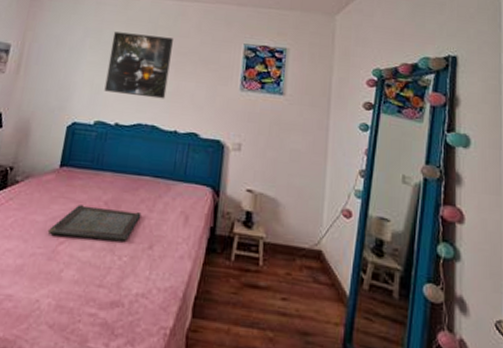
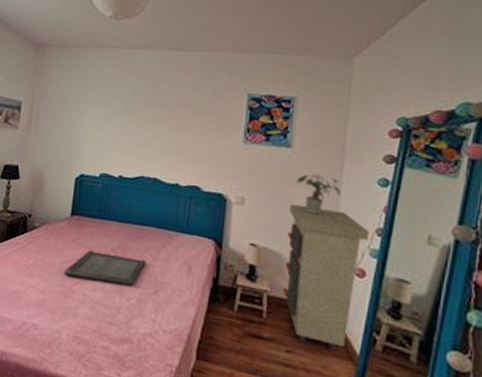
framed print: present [104,31,173,99] -> none [108,86,173,152]
cabinet: none [277,148,354,294] -> present [282,203,370,351]
potted plant: none [289,120,328,158] -> present [296,174,341,214]

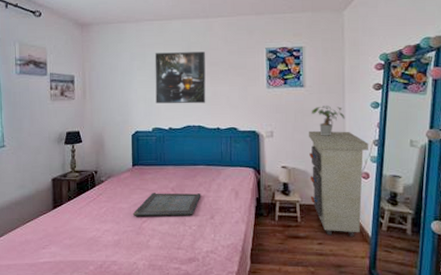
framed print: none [108,86,173,152] -> present [154,52,206,104]

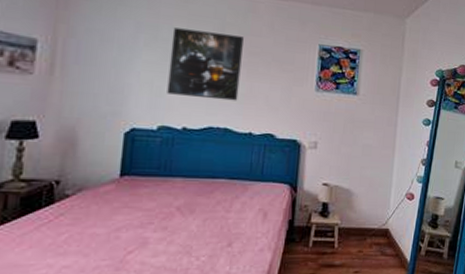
serving tray: present [132,193,201,217] -> none [112,213,218,246]
cabinet: present [309,130,369,237] -> none [351,144,417,263]
potted plant: present [311,106,345,136] -> none [361,118,397,152]

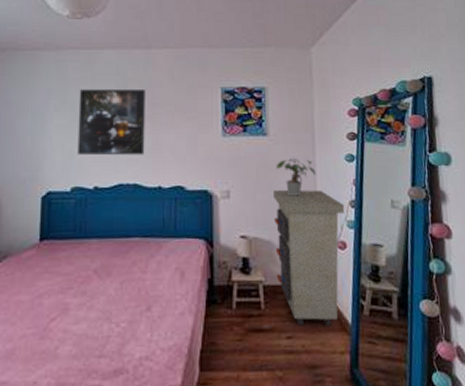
cabinet: none [351,144,417,263] -> present [273,189,345,326]
potted plant: none [361,118,397,152] -> present [276,159,316,196]

